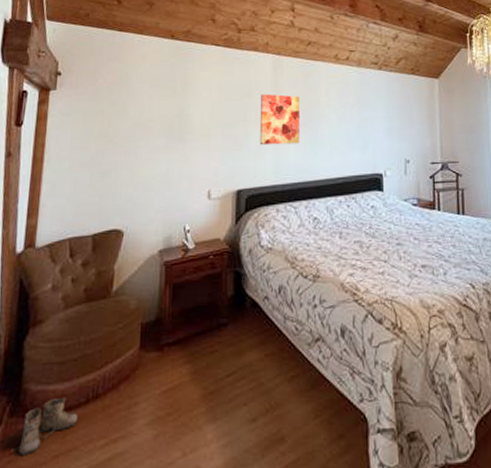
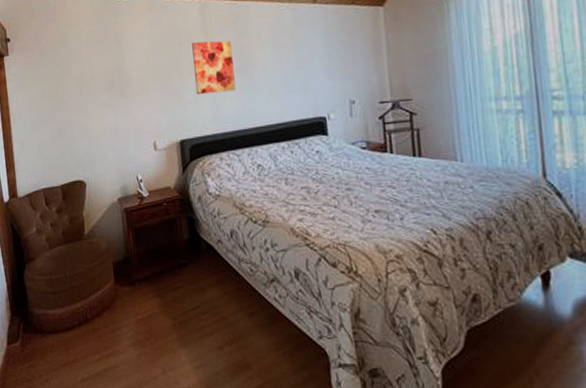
boots: present [13,397,79,456] -> none [31,320,76,363]

